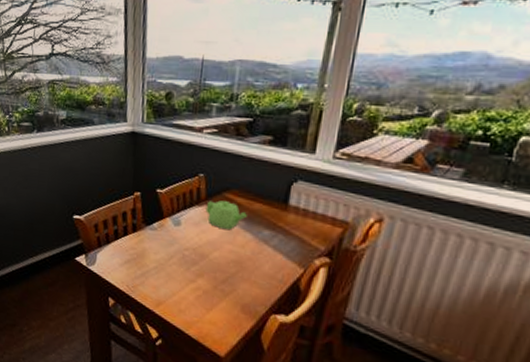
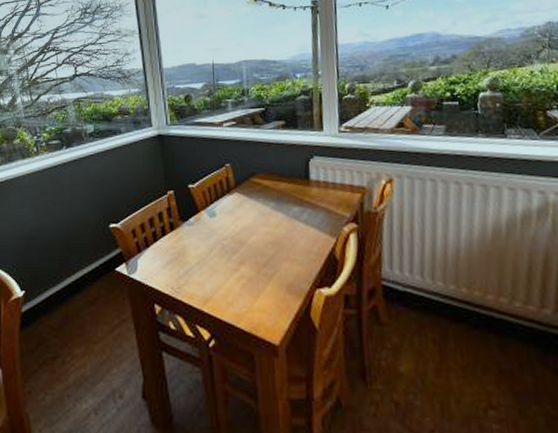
teapot: present [205,200,247,230] -> none [236,186,275,212]

